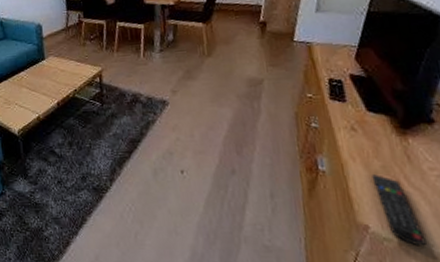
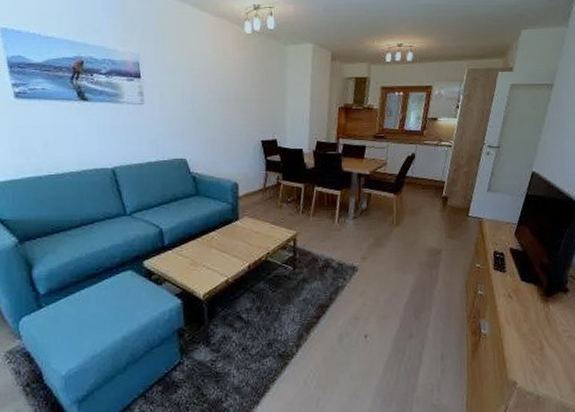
remote control: present [371,174,426,247] -> none [521,336,557,398]

